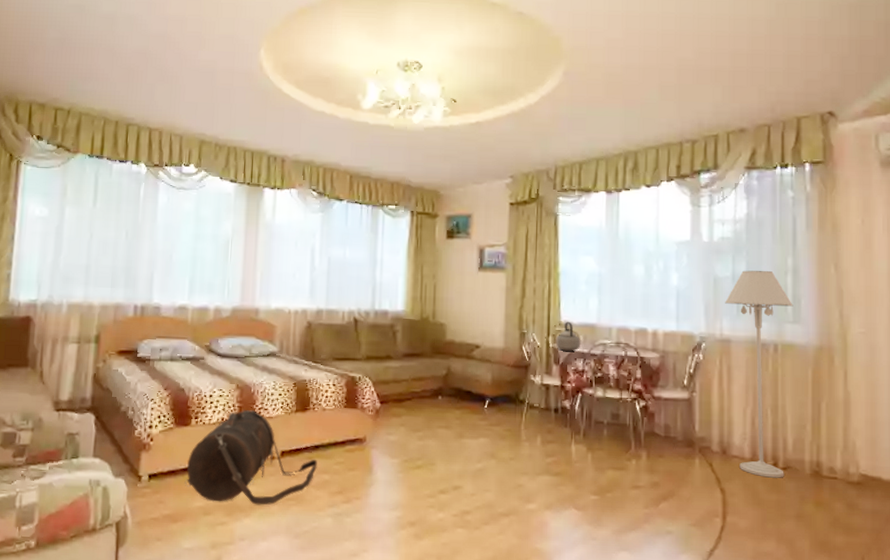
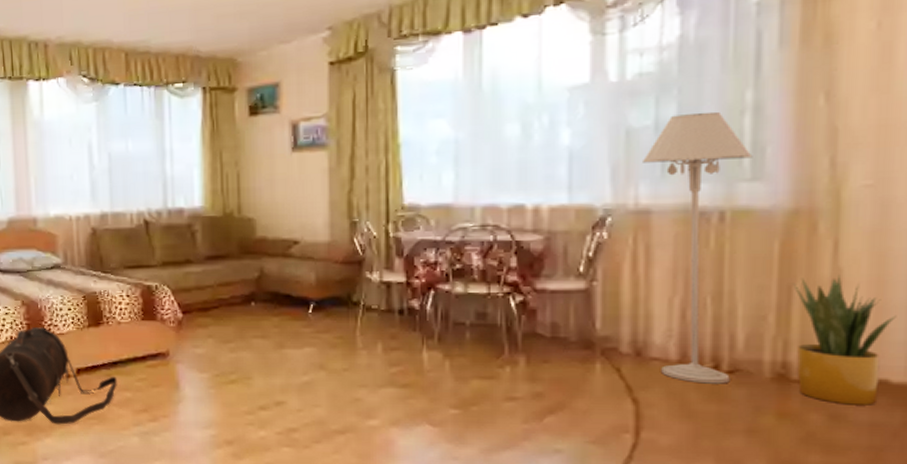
teapot: present [555,321,580,351] -> none [397,203,431,240]
planter: none [821,396,884,497] -> present [792,274,897,406]

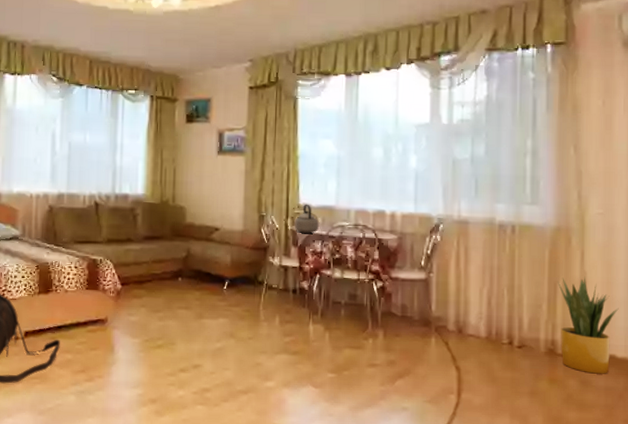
teapot: none [397,203,431,240] -> present [294,204,319,233]
floor lamp: present [643,111,753,384] -> none [463,152,532,356]

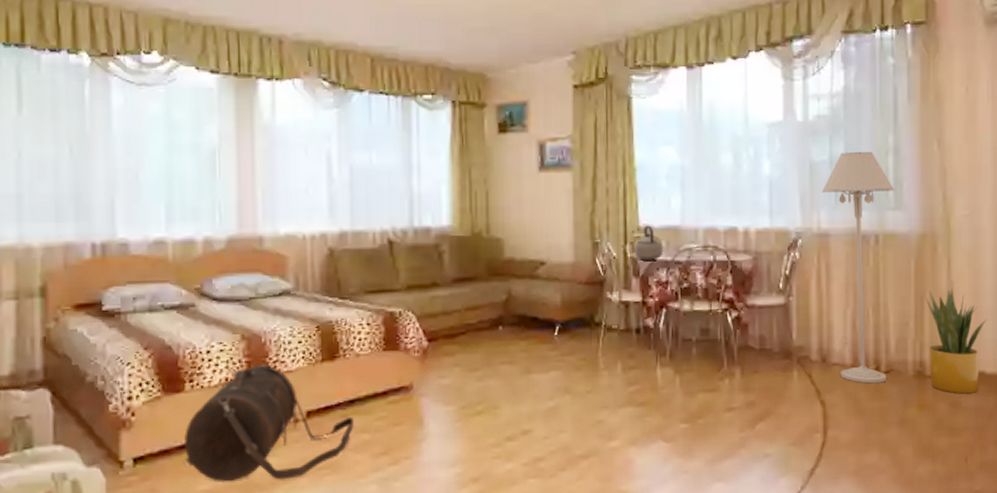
floor lamp: none [463,152,532,356] -> present [822,151,895,384]

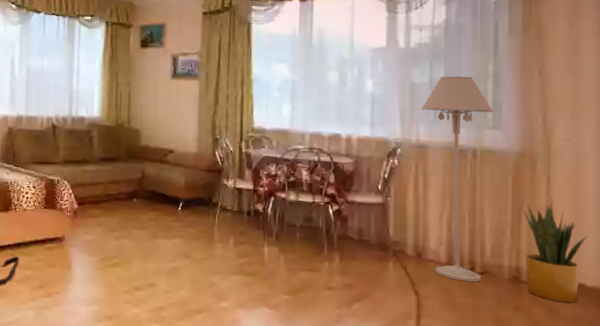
teapot: present [634,225,663,261] -> none [248,127,273,156]

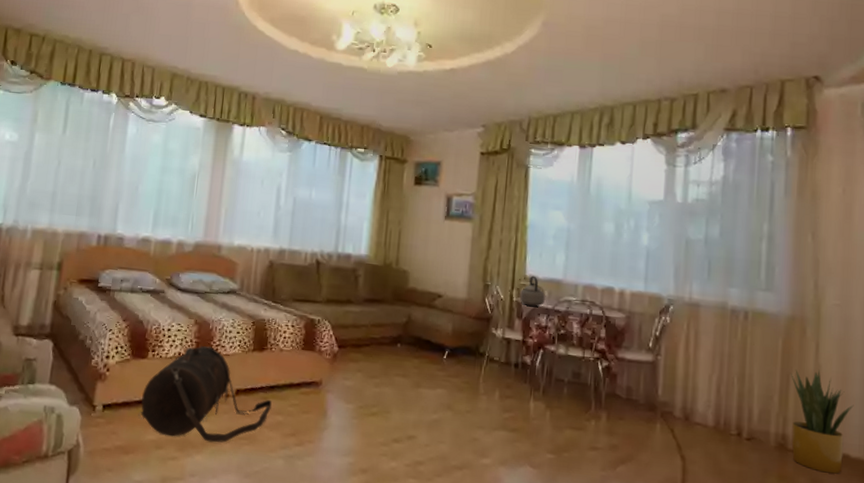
teapot: none [248,127,273,156] -> present [519,275,545,307]
floor lamp: present [422,76,494,283] -> none [696,234,767,449]

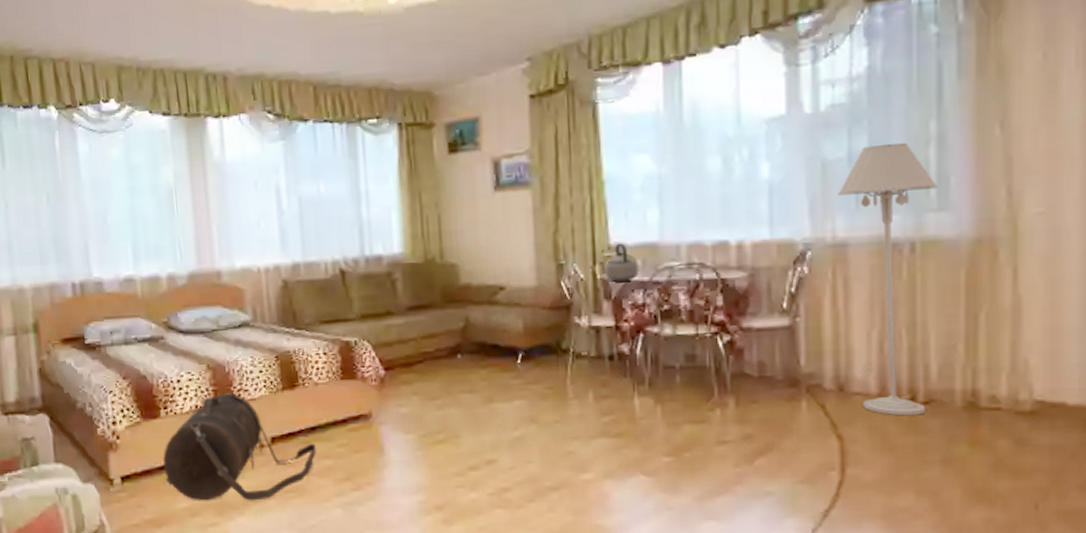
floor lamp: none [696,234,767,449] -> present [838,142,938,416]
planter: present [790,369,854,474] -> none [978,301,1070,429]

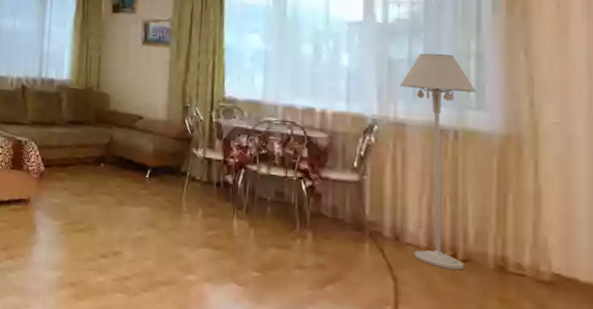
teapot: present [604,243,638,282] -> none [218,97,245,127]

